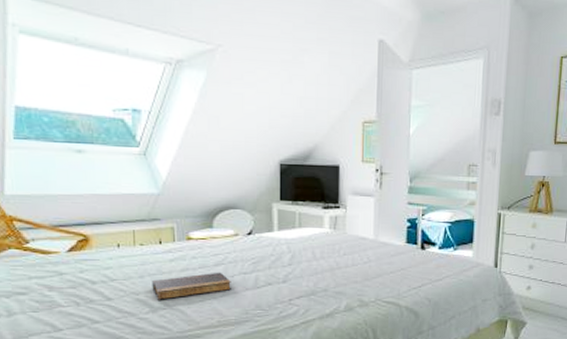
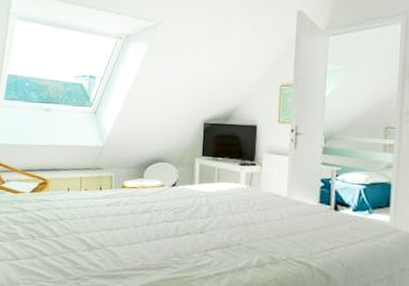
book: present [152,272,231,300] -> none [91,218,155,241]

